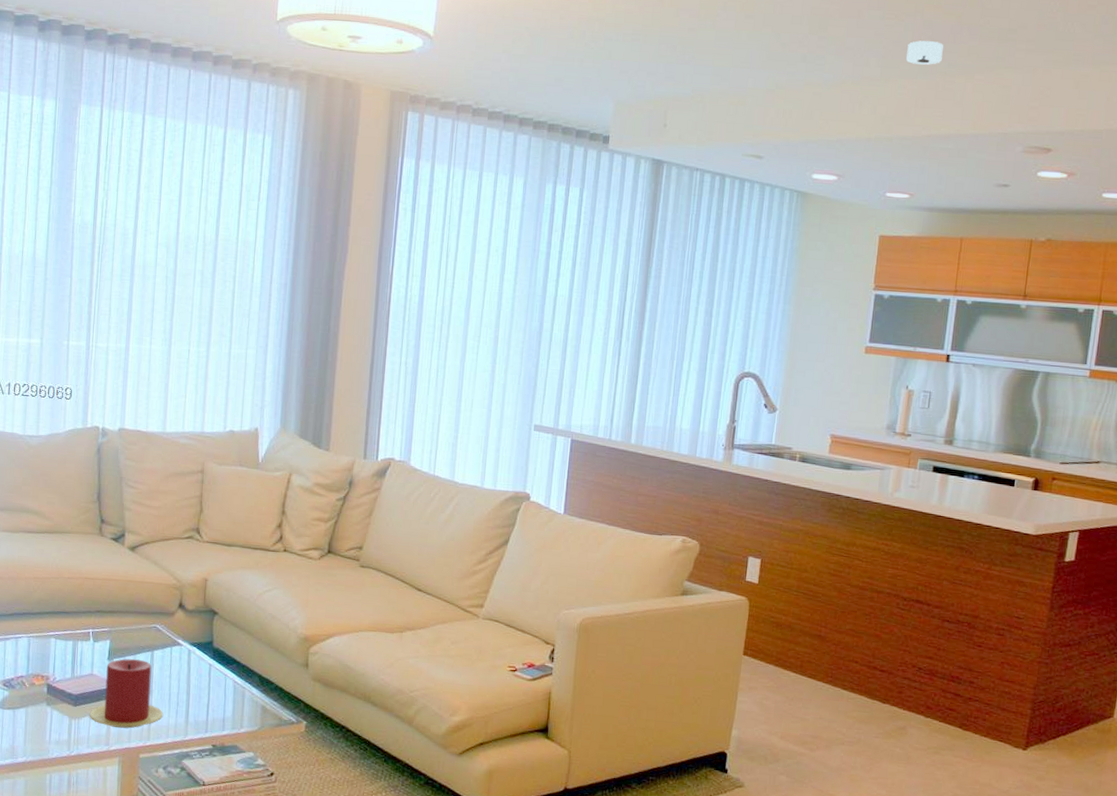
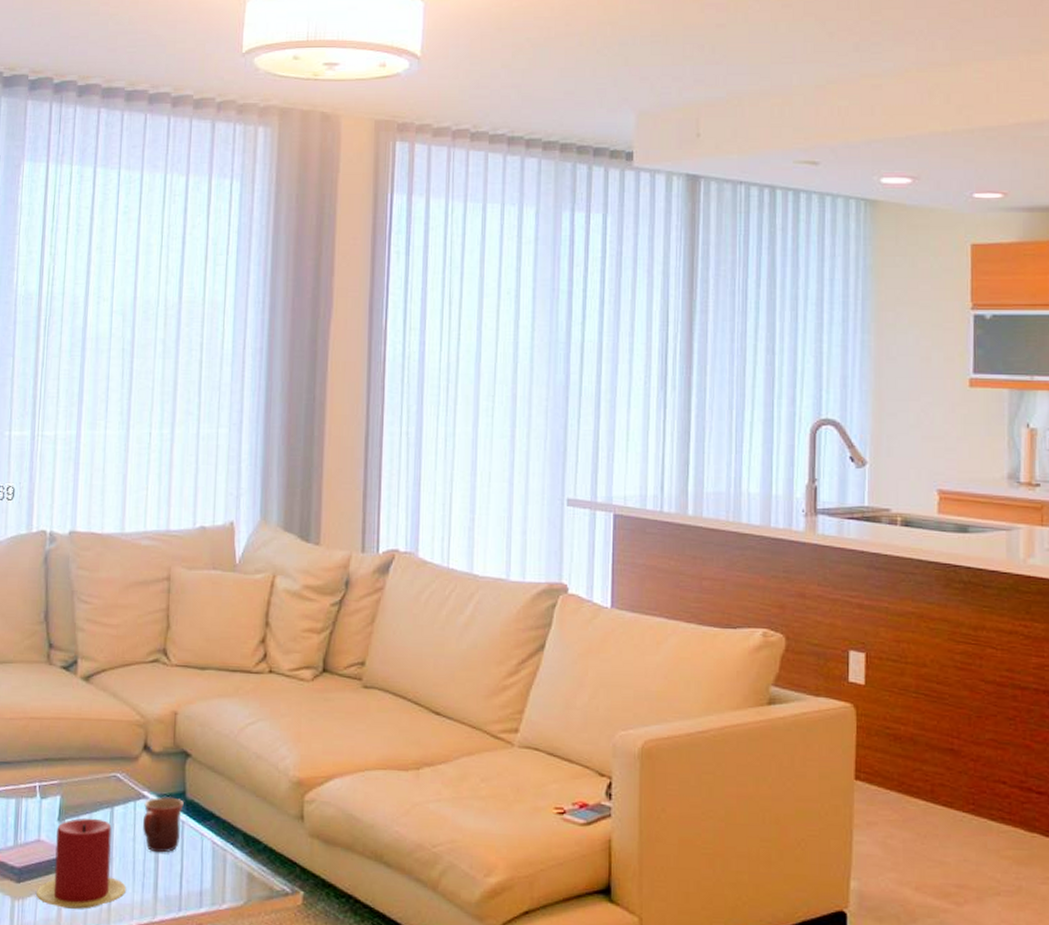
mug: none [177,644,211,688] -> present [143,796,184,853]
smoke detector: present [906,40,943,65] -> none [979,16,1023,43]

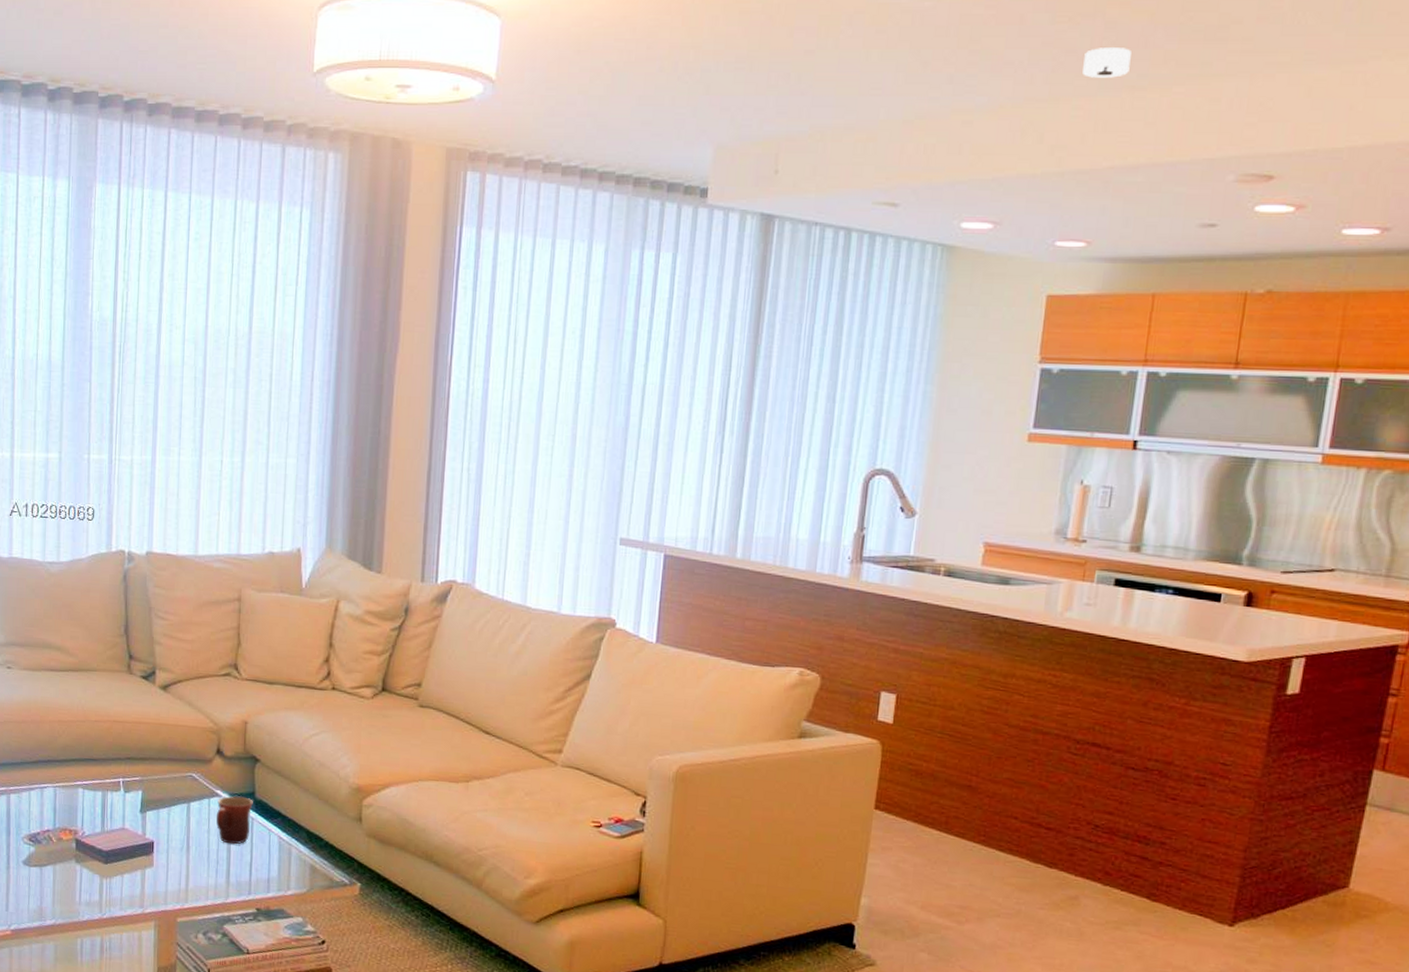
candle: present [36,818,127,909] -> none [122,811,202,889]
smoke detector: none [979,16,1023,43] -> present [1083,48,1131,78]

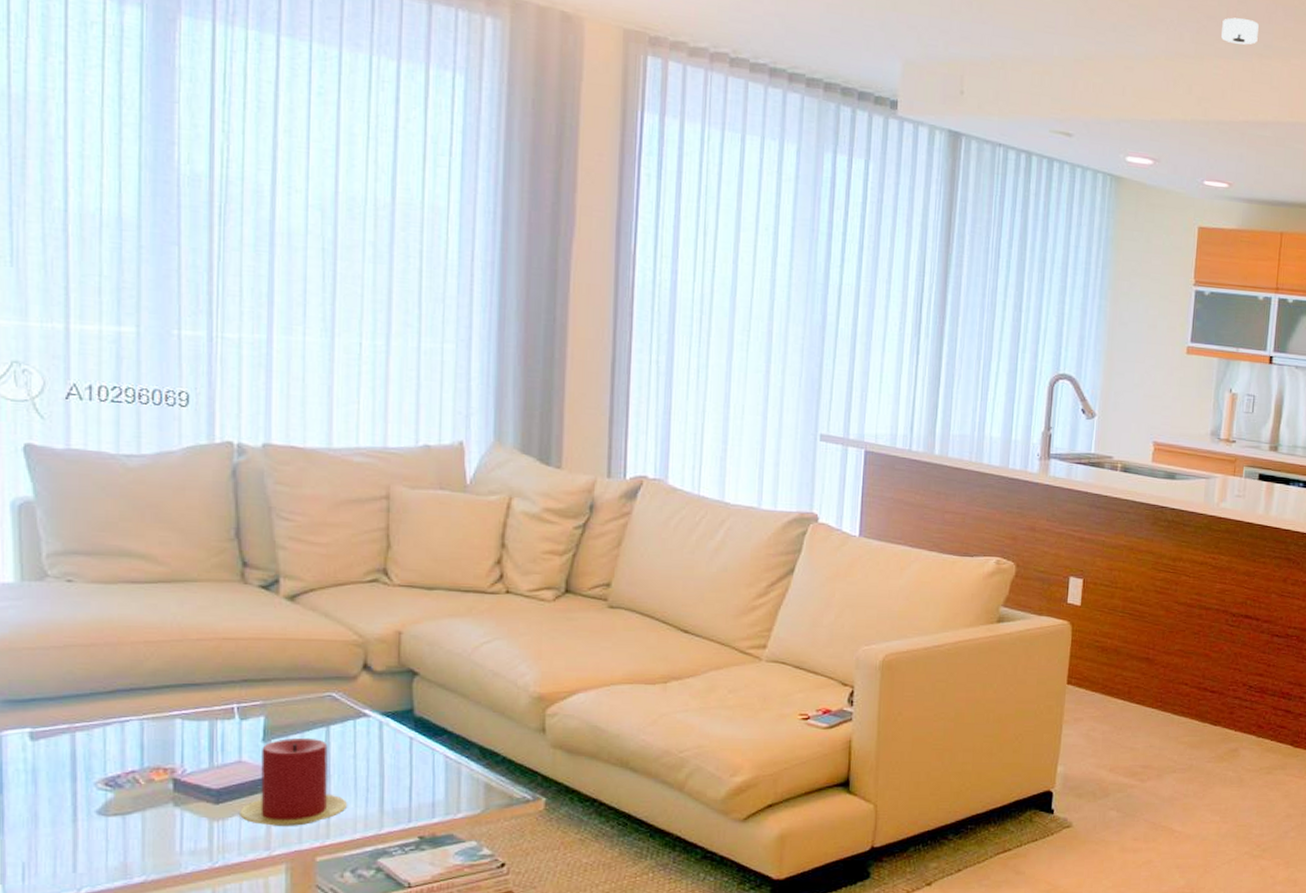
candle: none [122,811,202,889] -> present [240,737,348,826]
mug: present [216,795,253,845] -> none [365,714,412,769]

